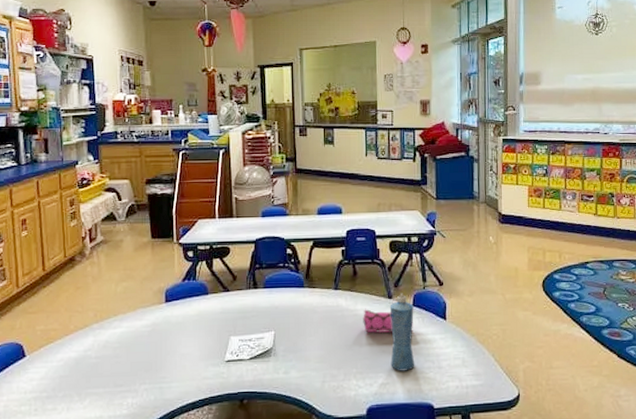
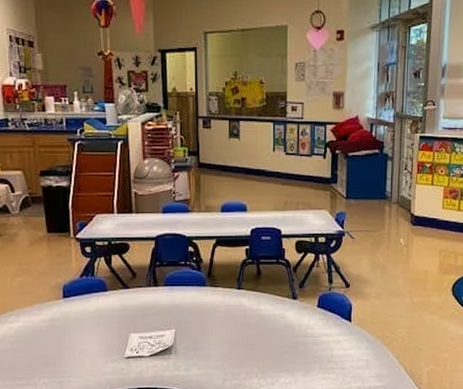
pencil case: present [363,308,413,333] -> none [266,308,317,334]
squeeze bottle: present [389,293,415,371] -> none [293,294,319,371]

